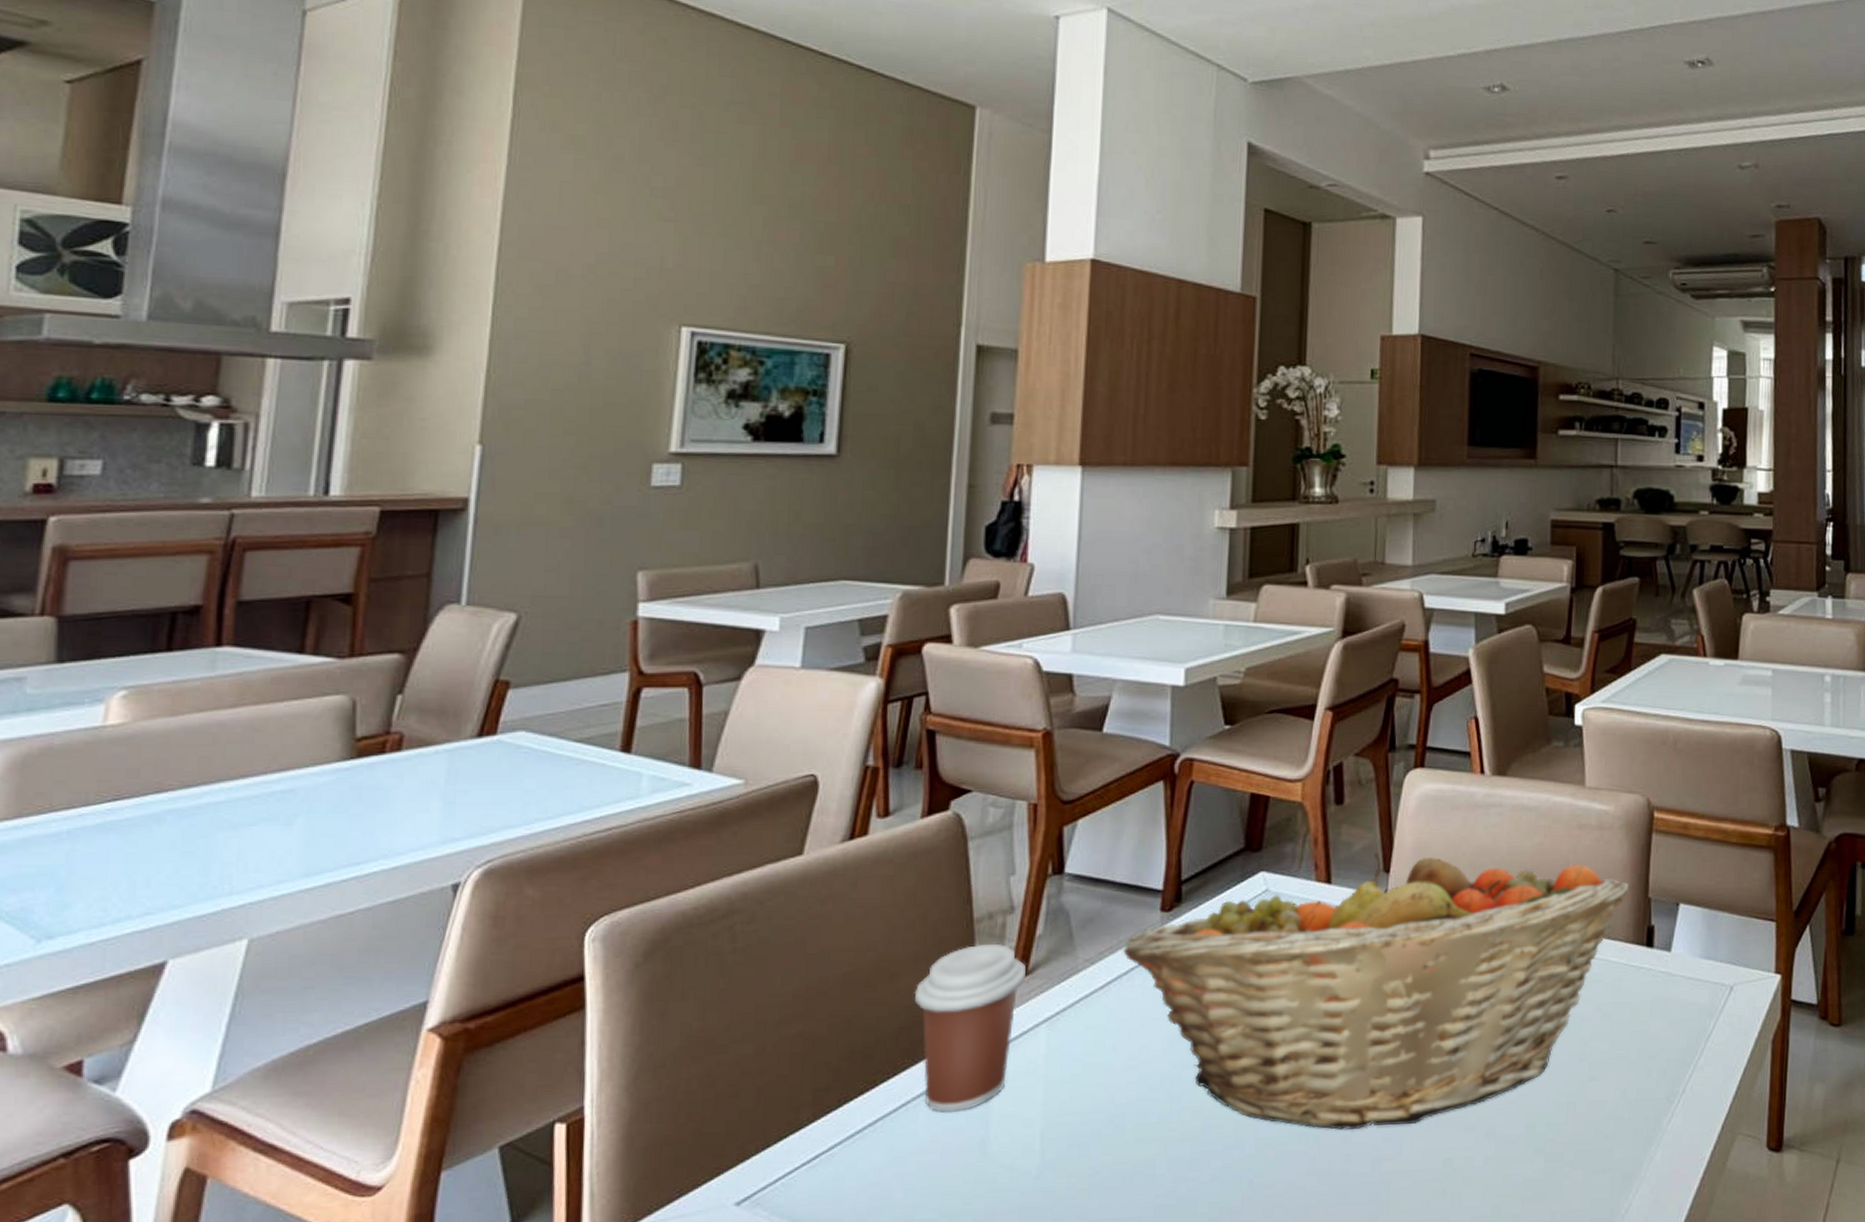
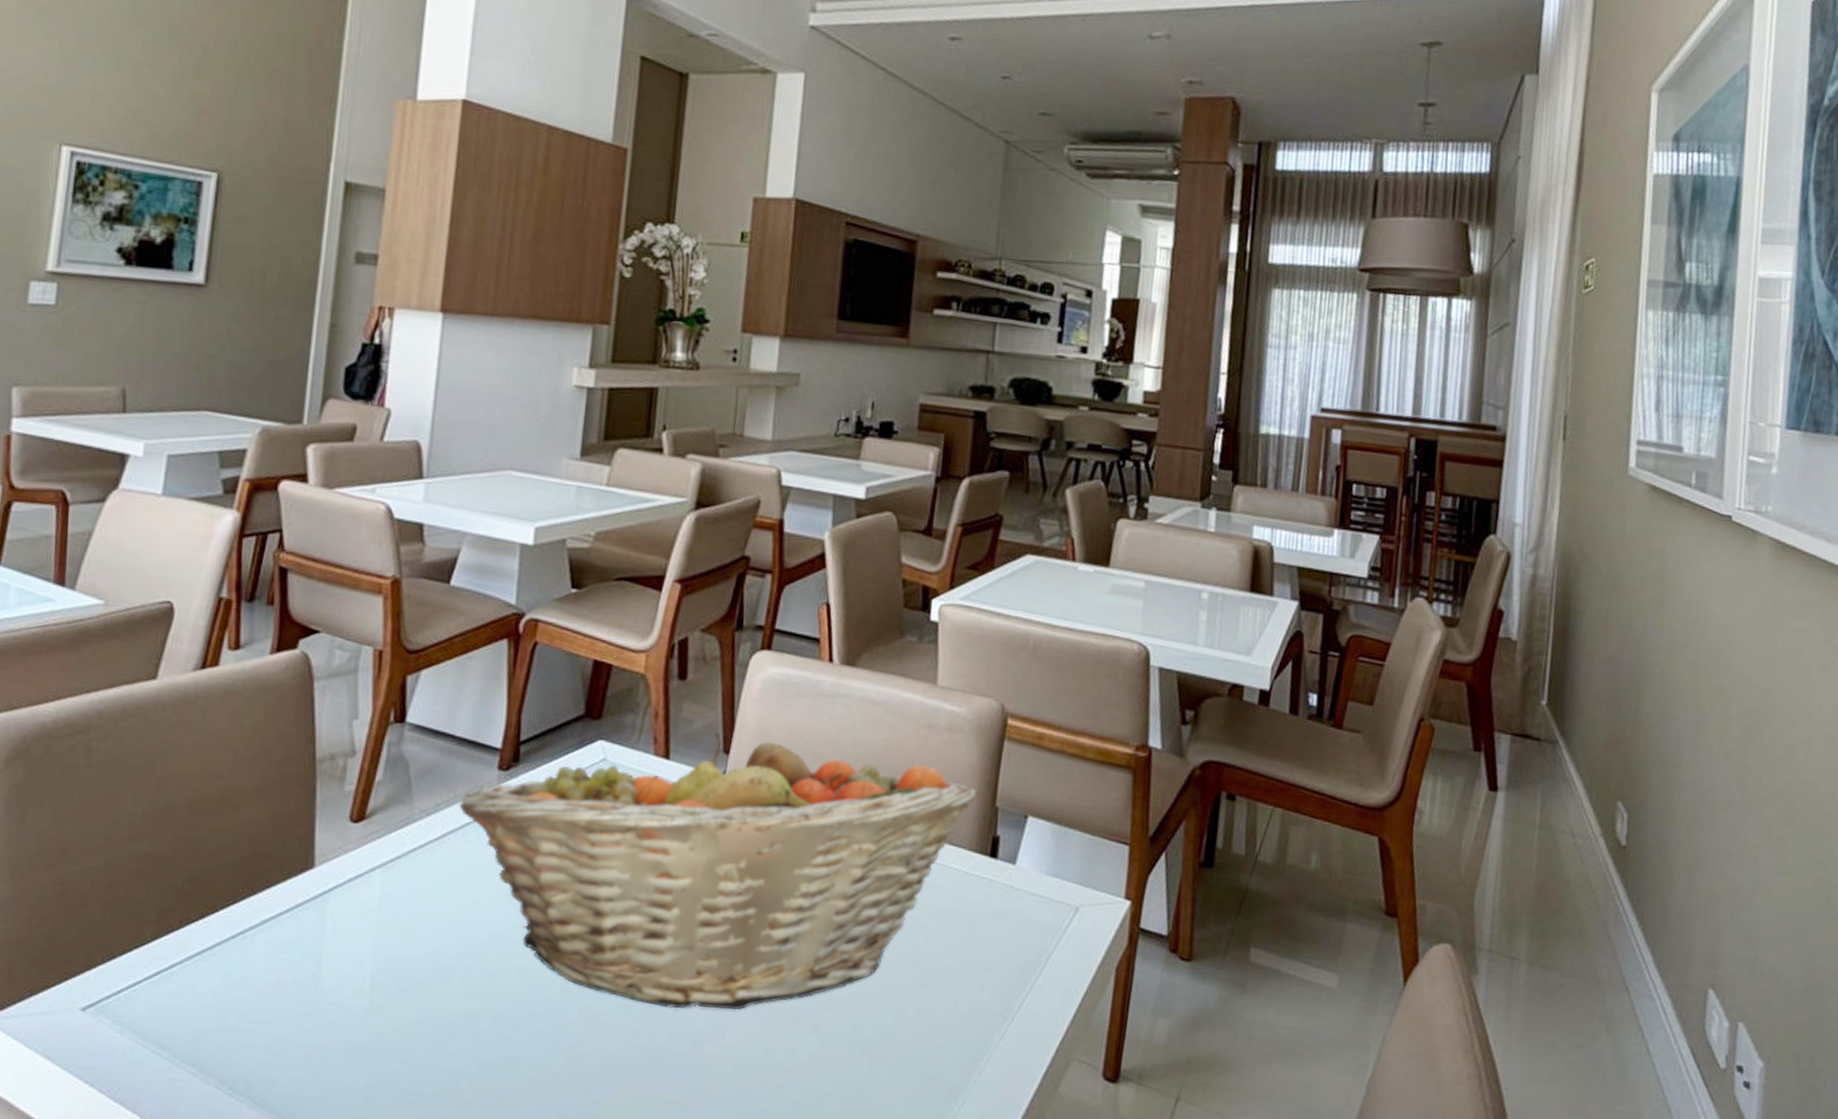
coffee cup: present [914,943,1026,1112] -> none [256,784,364,945]

